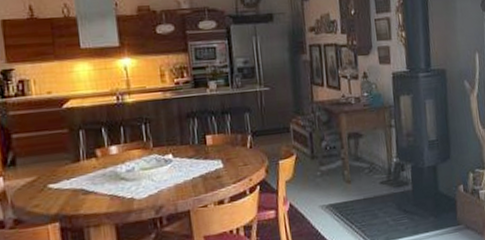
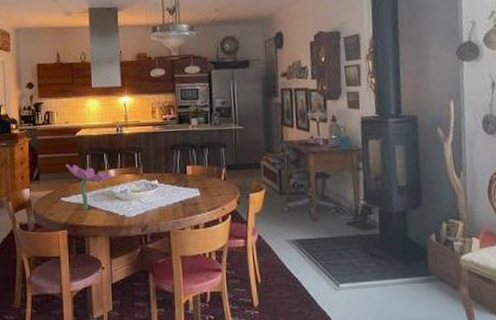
flower: none [52,143,114,197] -> present [66,164,112,211]

